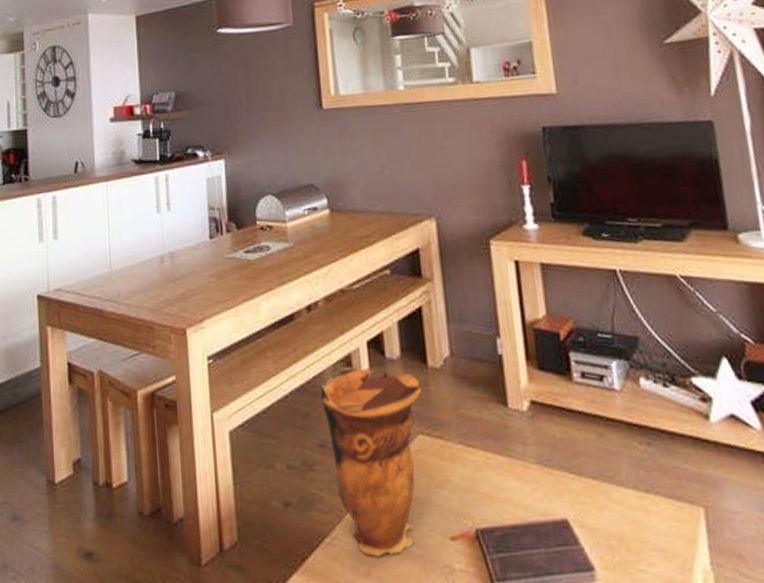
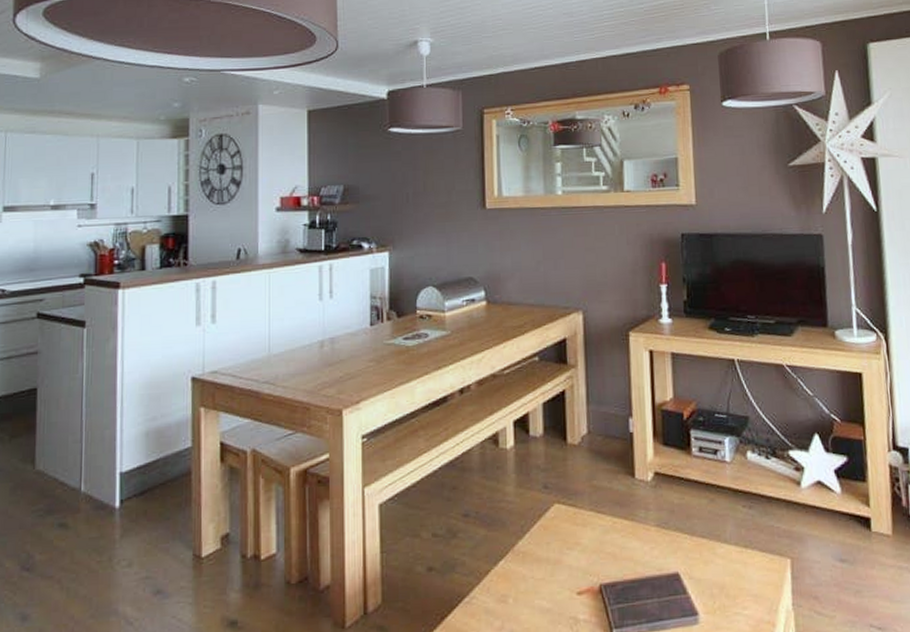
decorative vase: present [320,366,423,557] -> none [467,443,561,612]

